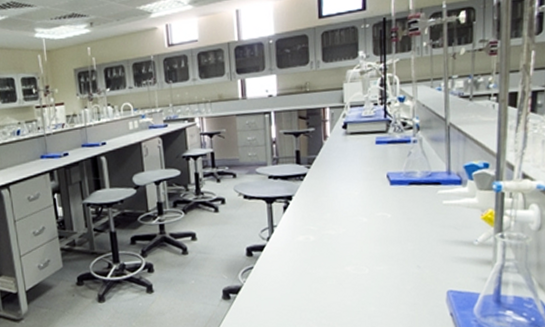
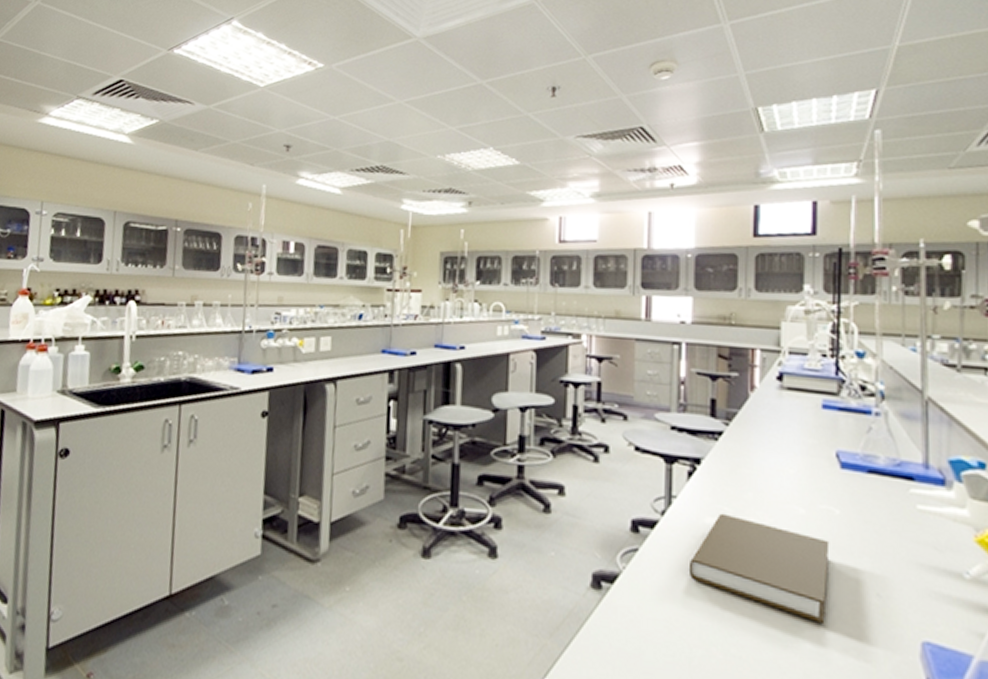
book: none [289,231,385,292] -> present [688,513,830,623]

